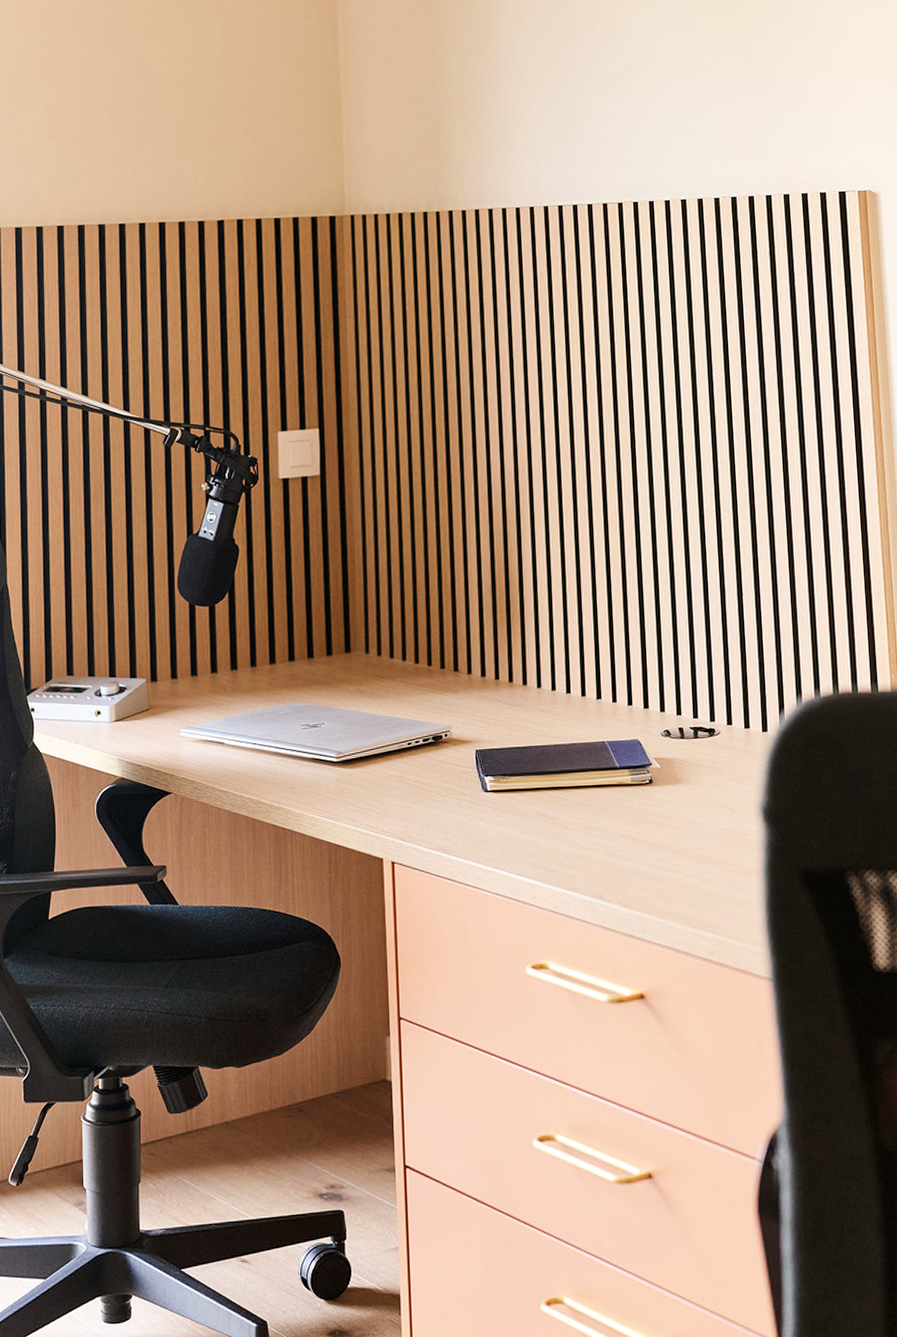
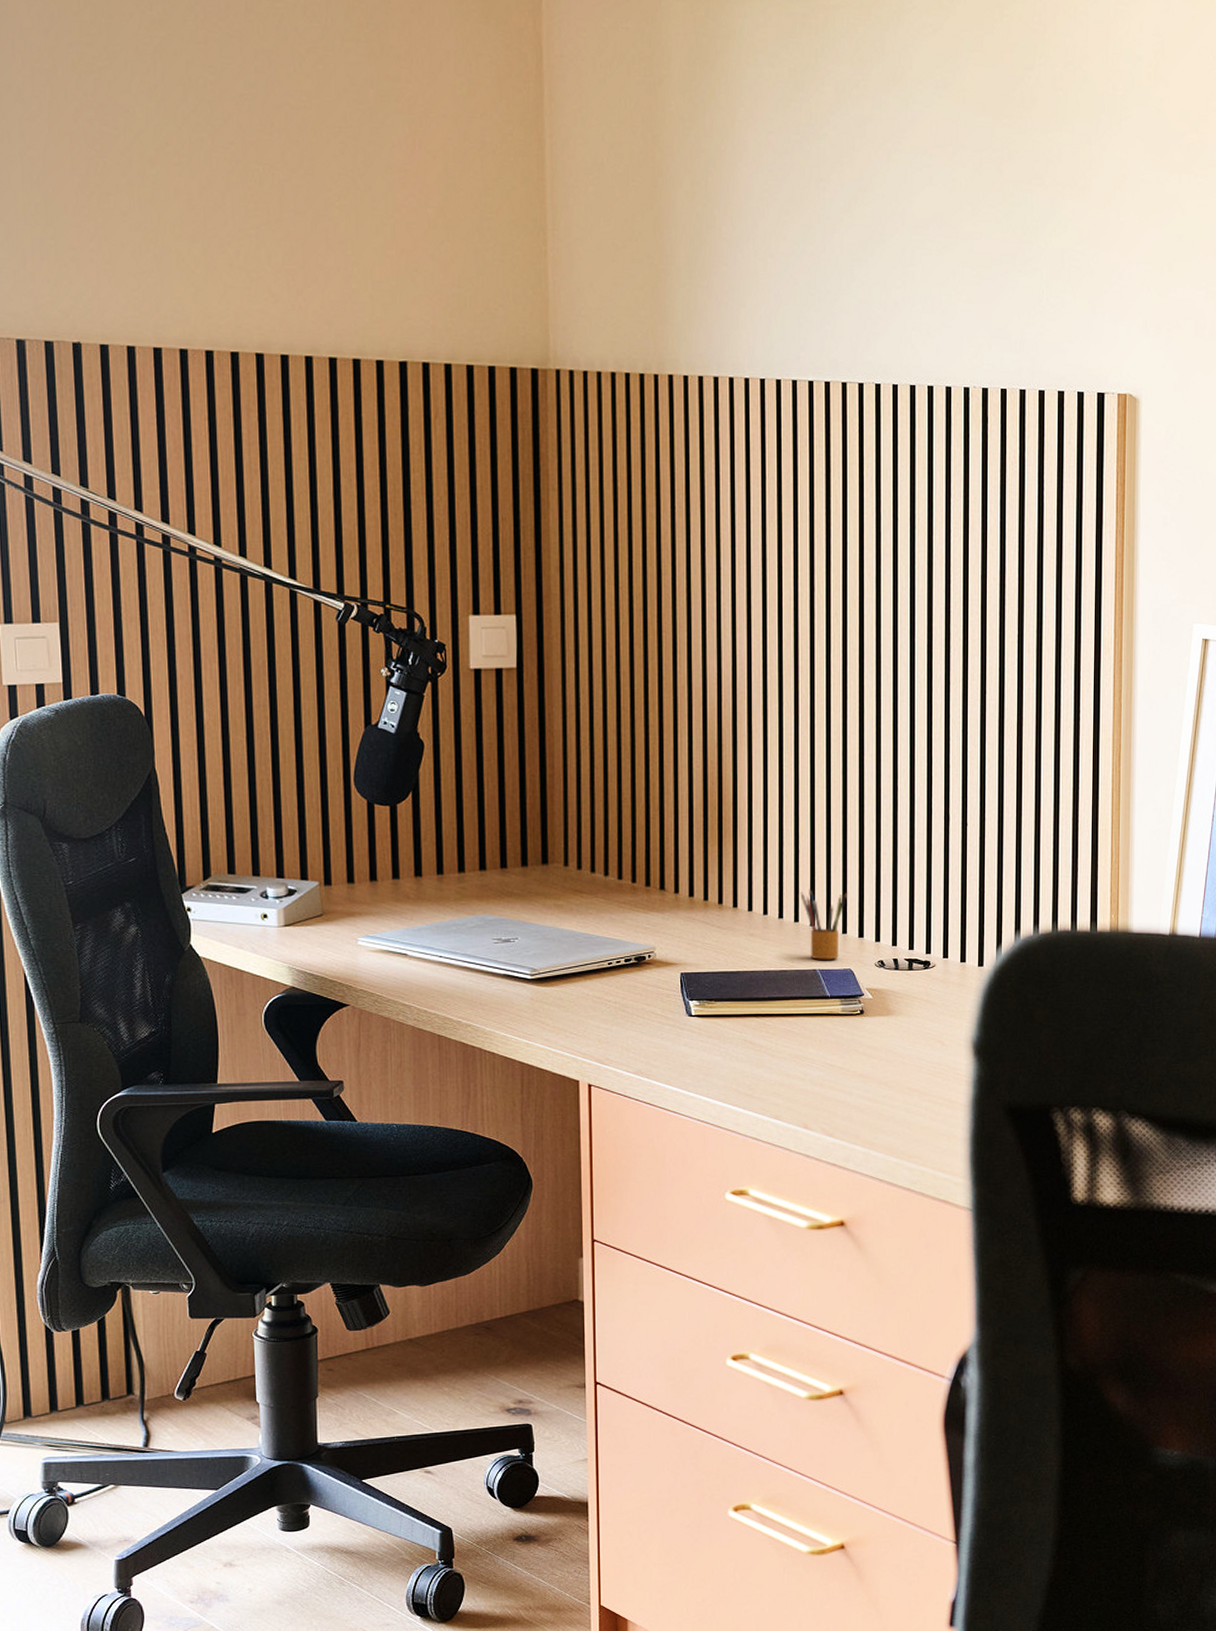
pencil box: none [586,663,632,732] -> present [800,888,848,960]

